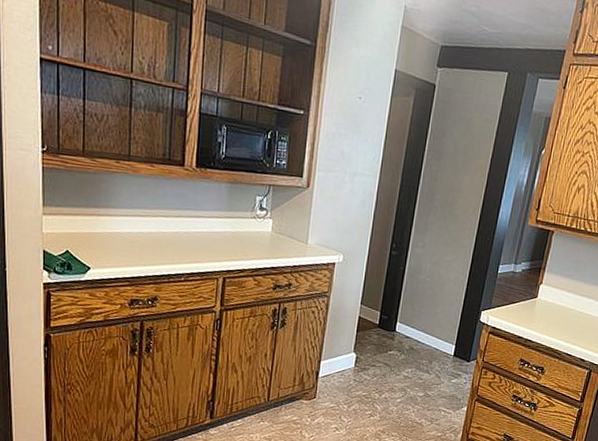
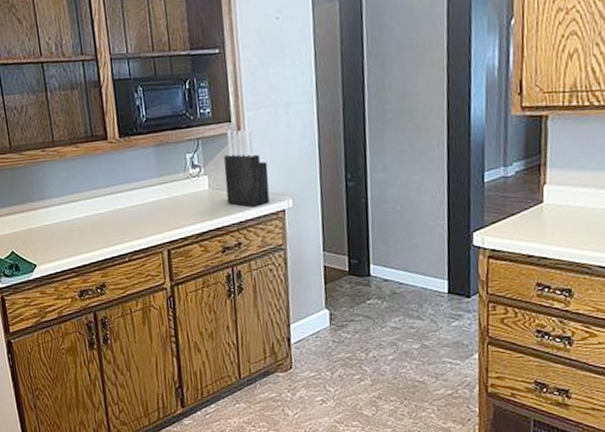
knife block: none [286,184,328,256] -> present [223,130,270,207]

